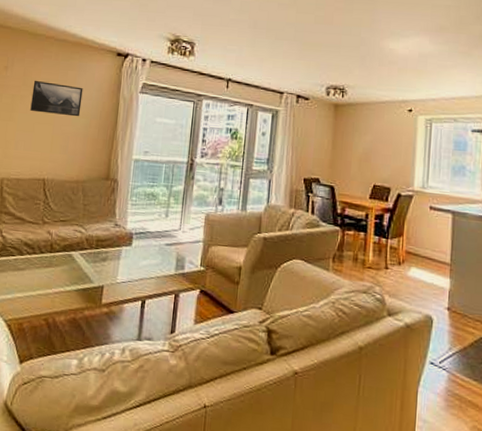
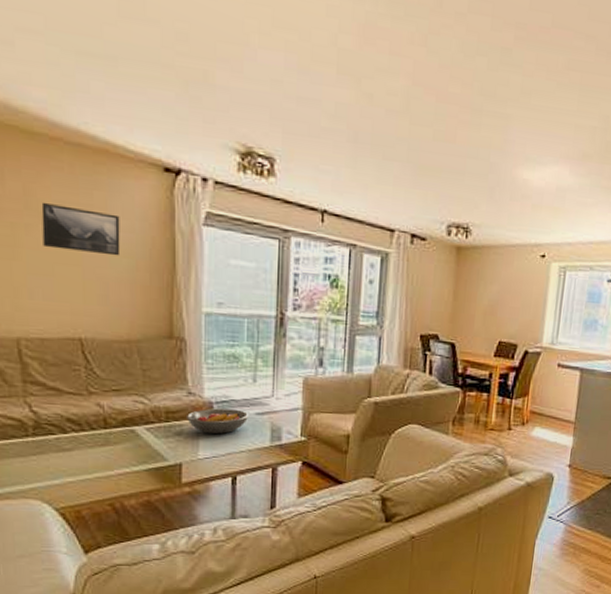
fruit bowl: none [111,238,160,262] -> present [185,408,250,435]

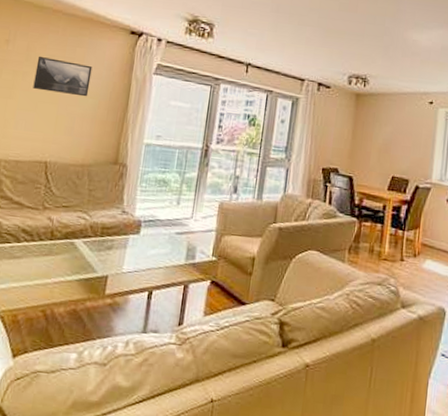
fruit bowl: present [185,408,250,435] -> none [117,226,171,251]

